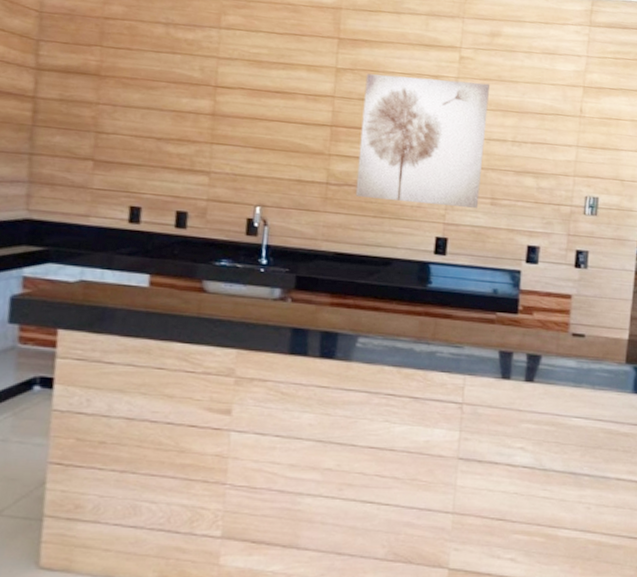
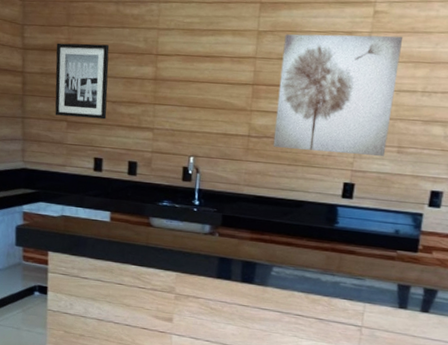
wall art: none [77,65,155,160] -> present [55,43,110,120]

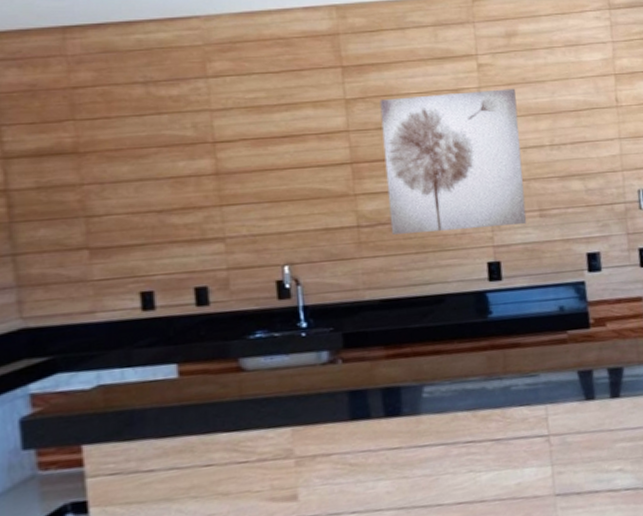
wall art: present [55,43,110,120] -> none [58,138,152,244]

